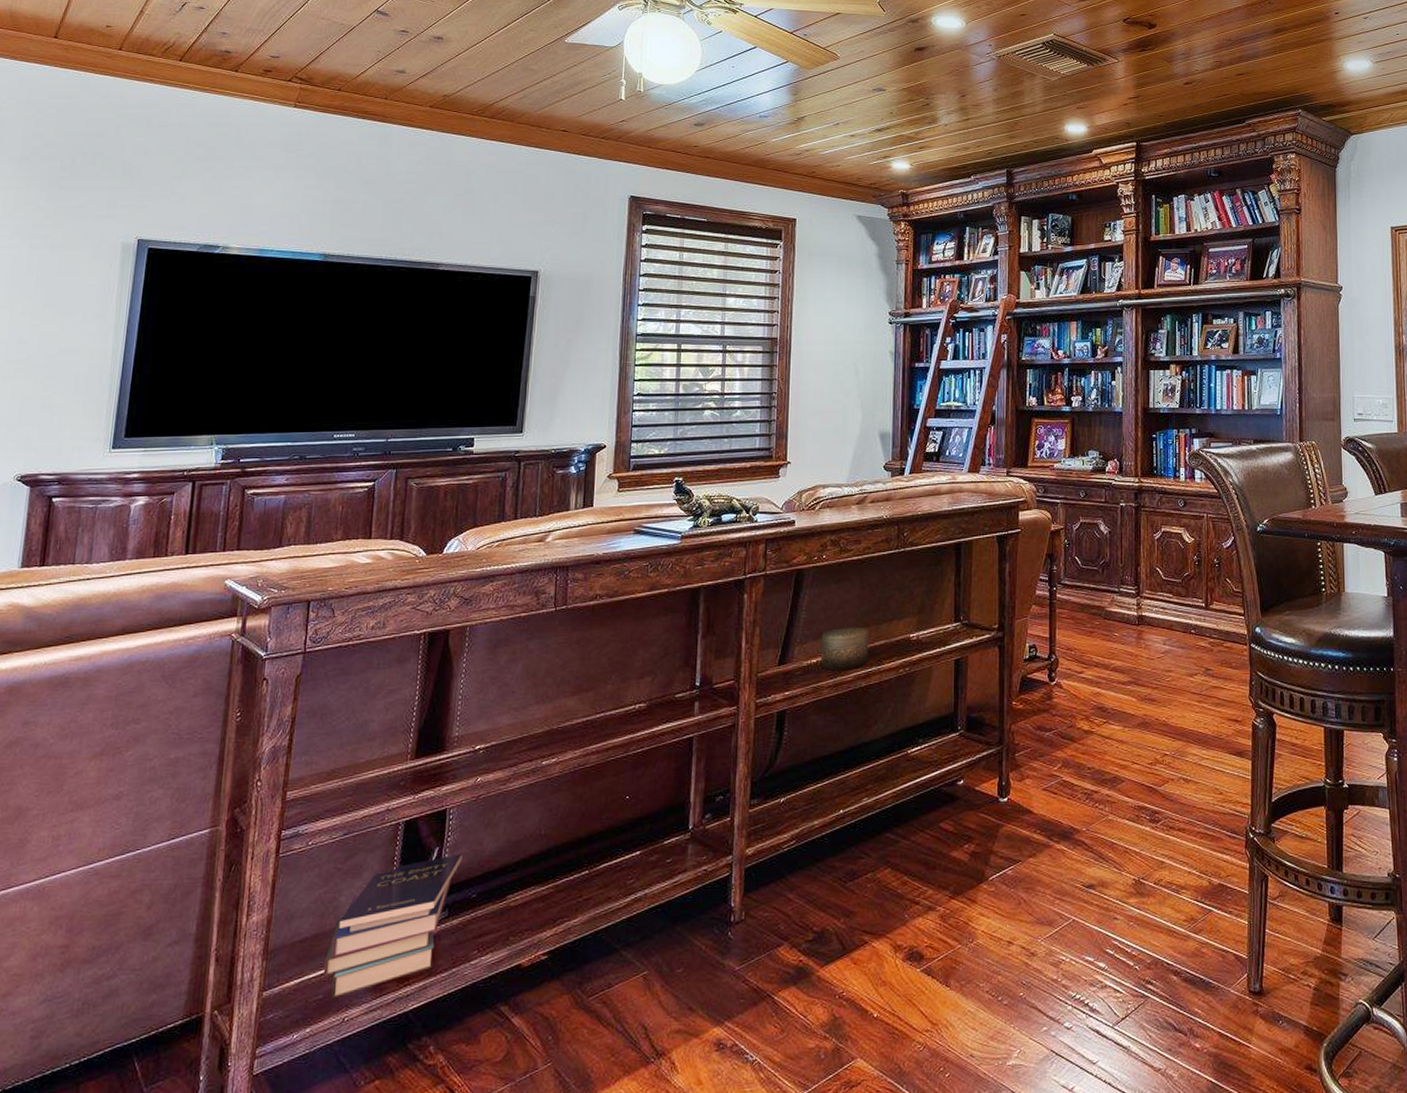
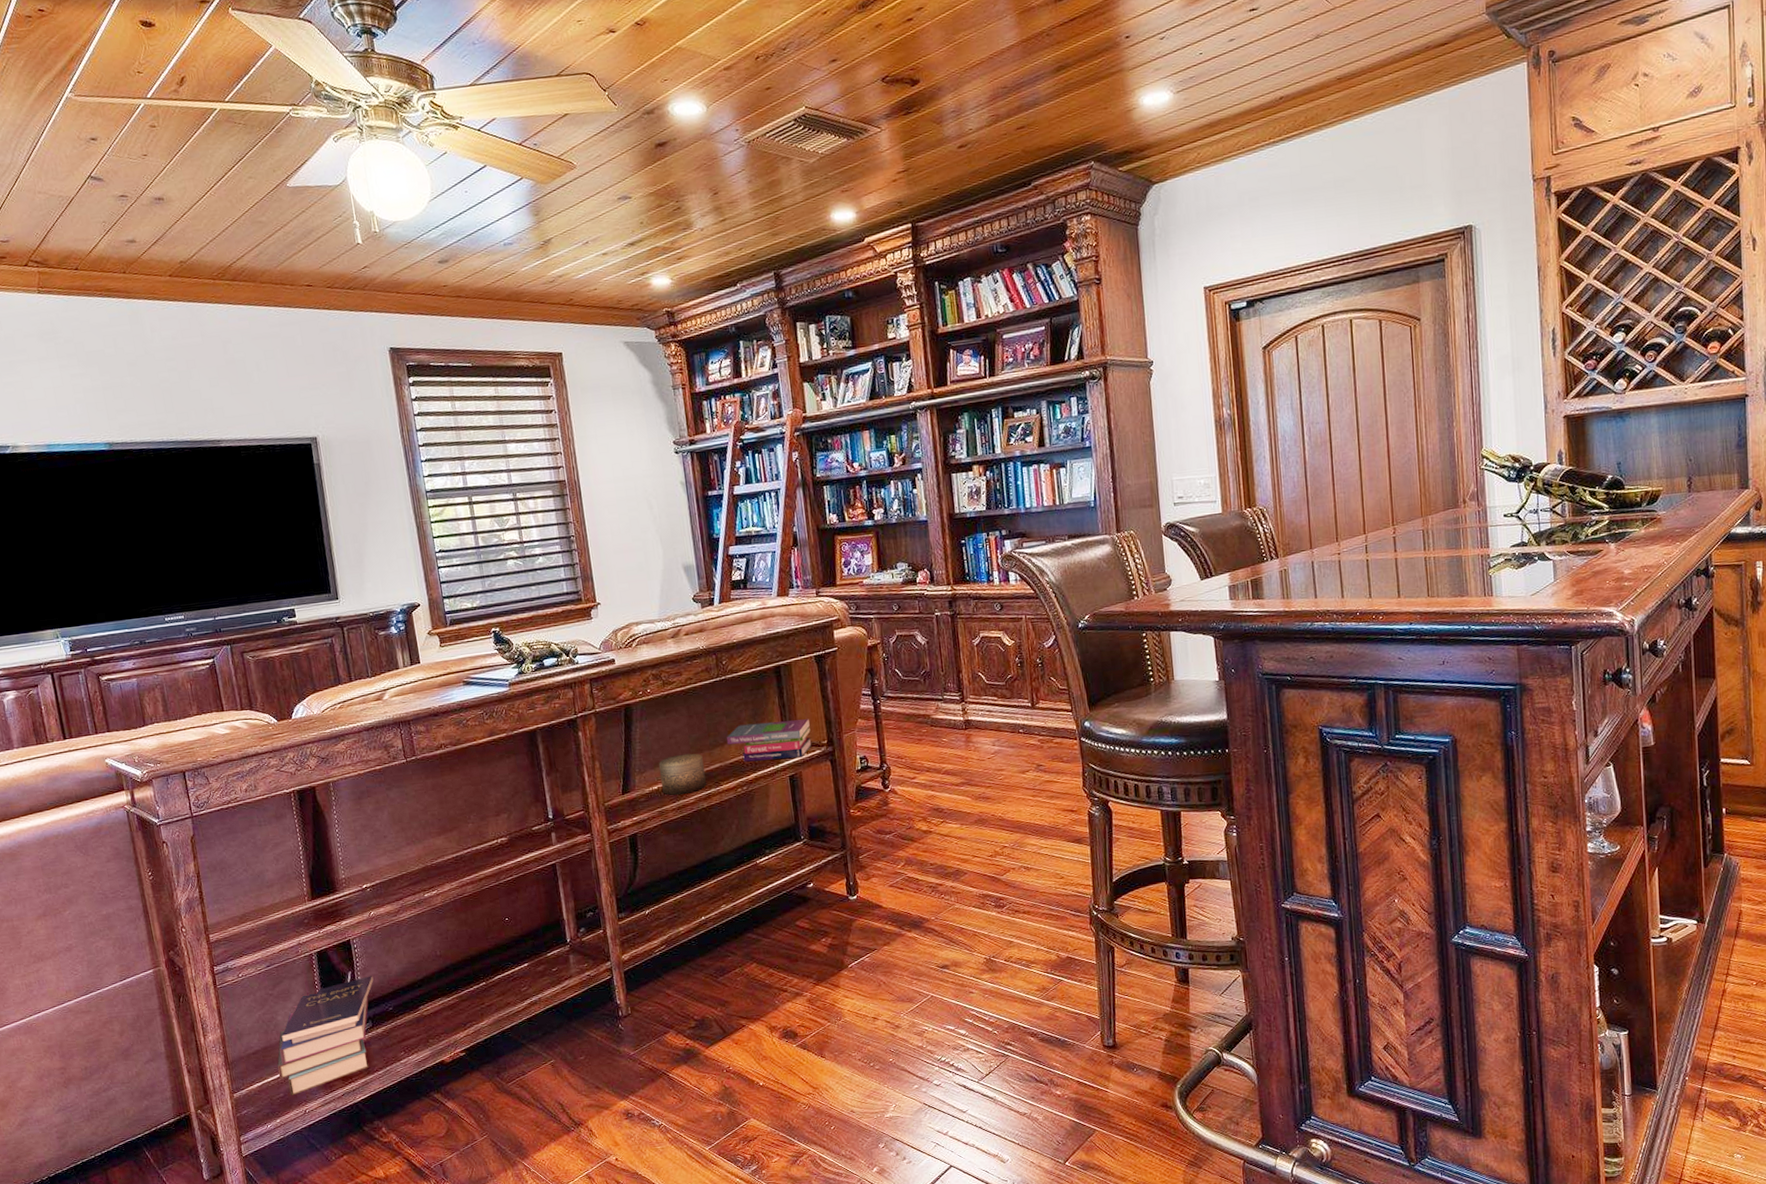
books: none [895,600,983,641] -> present [726,719,812,762]

